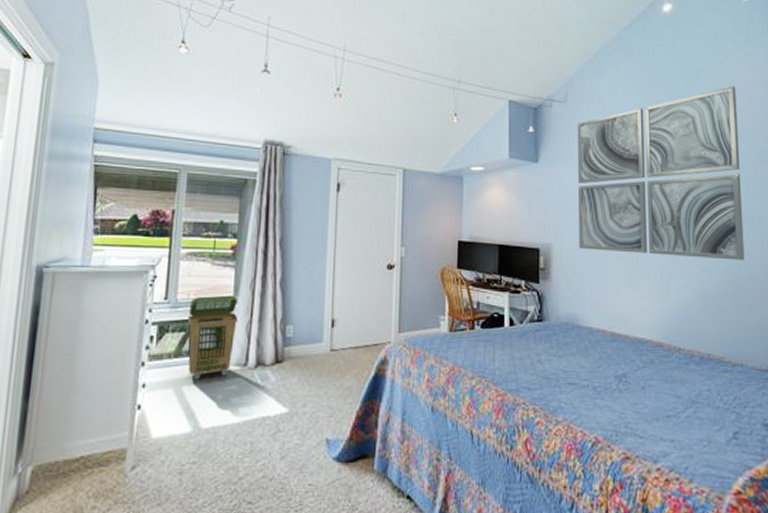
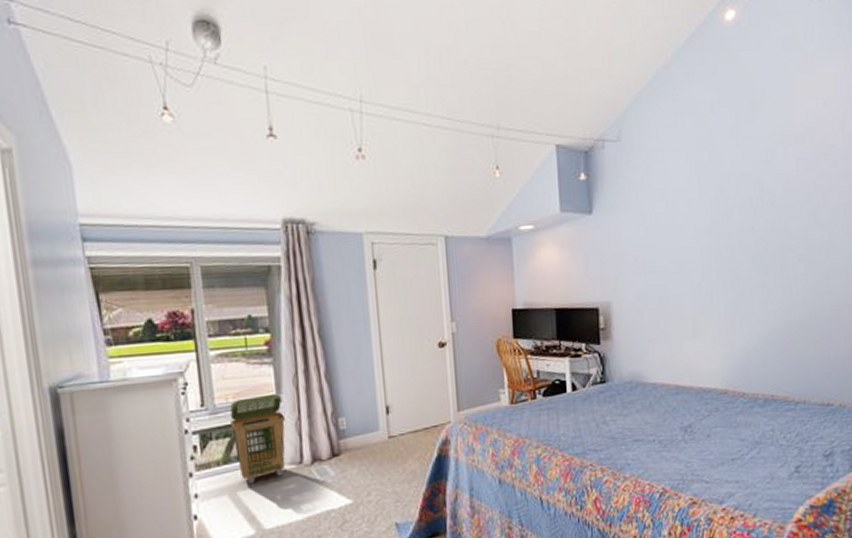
wall art: present [577,86,745,261] -> none [632,104,810,304]

